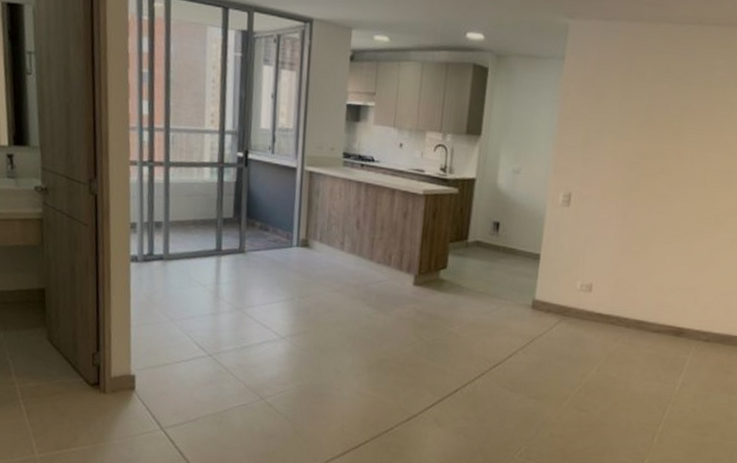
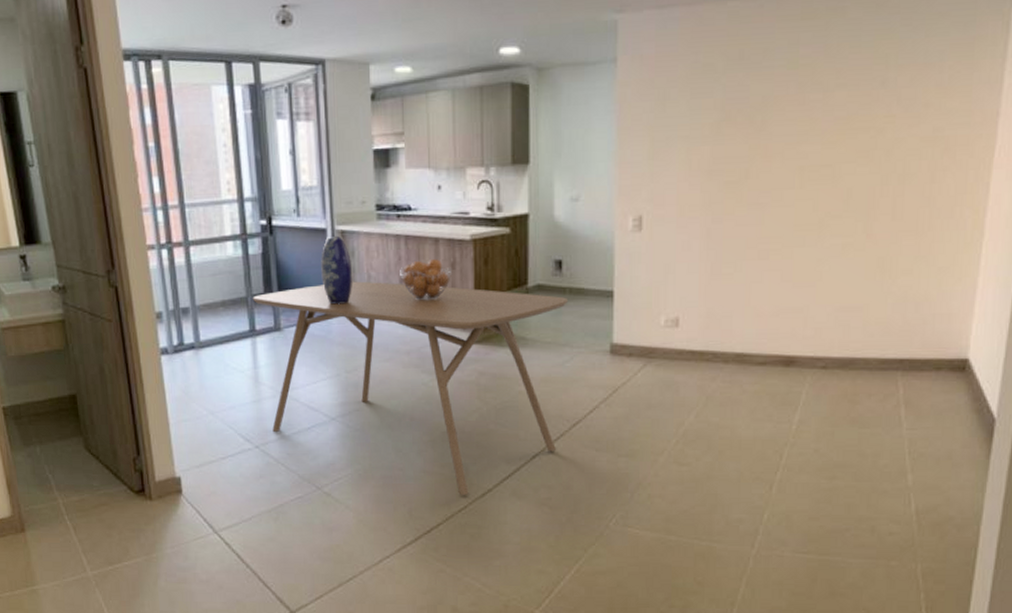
dining table: none [222,216,501,418] -> present [252,281,568,495]
vase: none [287,175,317,237] -> present [321,235,353,305]
fruit basket: none [357,206,404,243] -> present [400,258,453,301]

